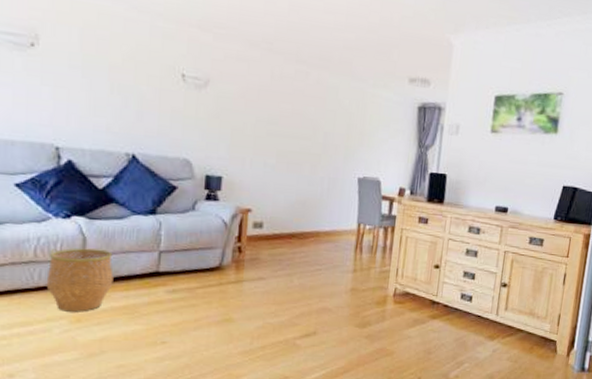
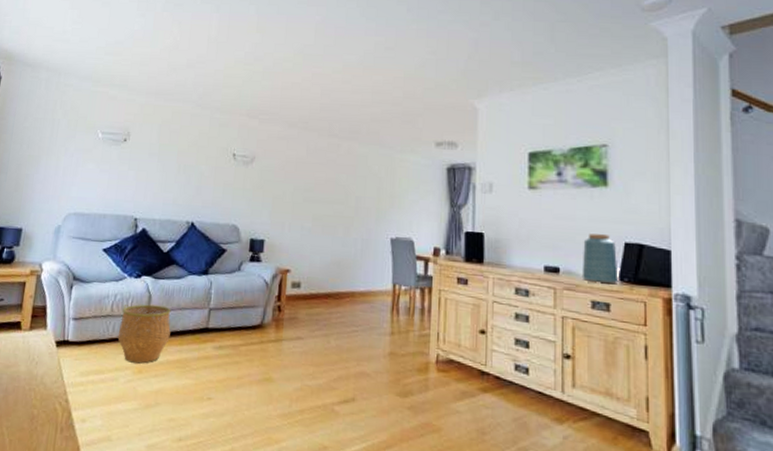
vase: none [525,177,556,223] -> present [582,233,619,285]

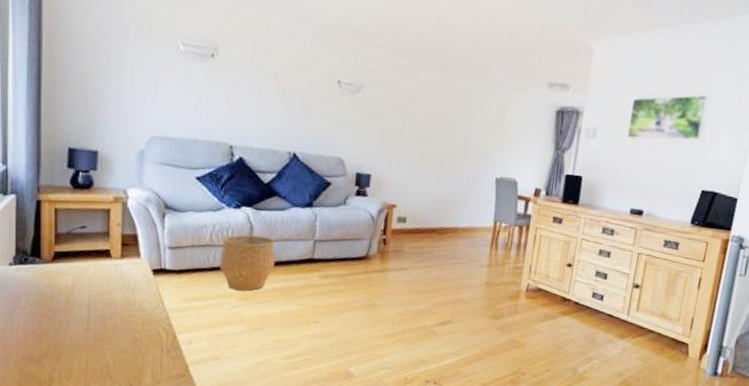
vase: present [582,233,619,285] -> none [660,181,694,227]

